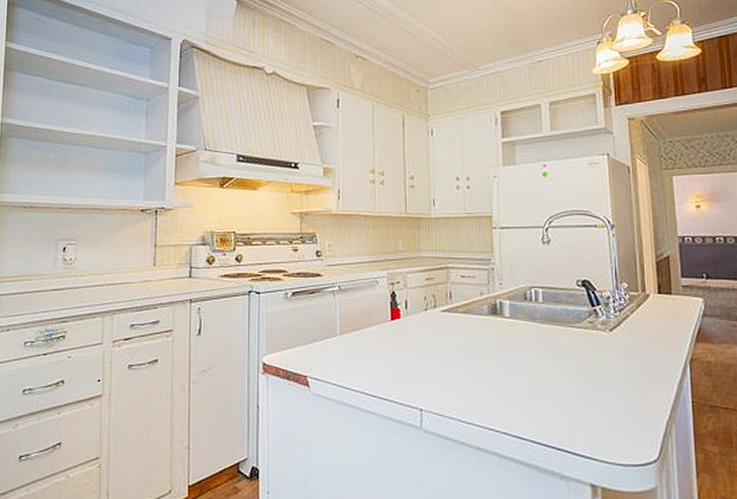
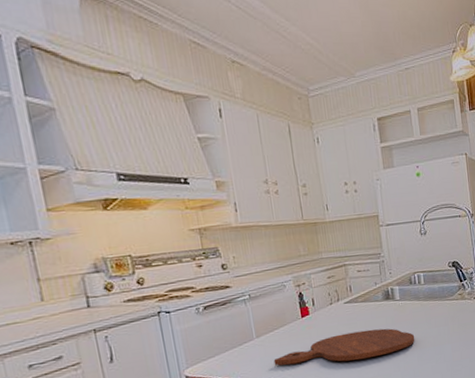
cutting board: none [354,347,526,382] -> present [273,328,415,366]

